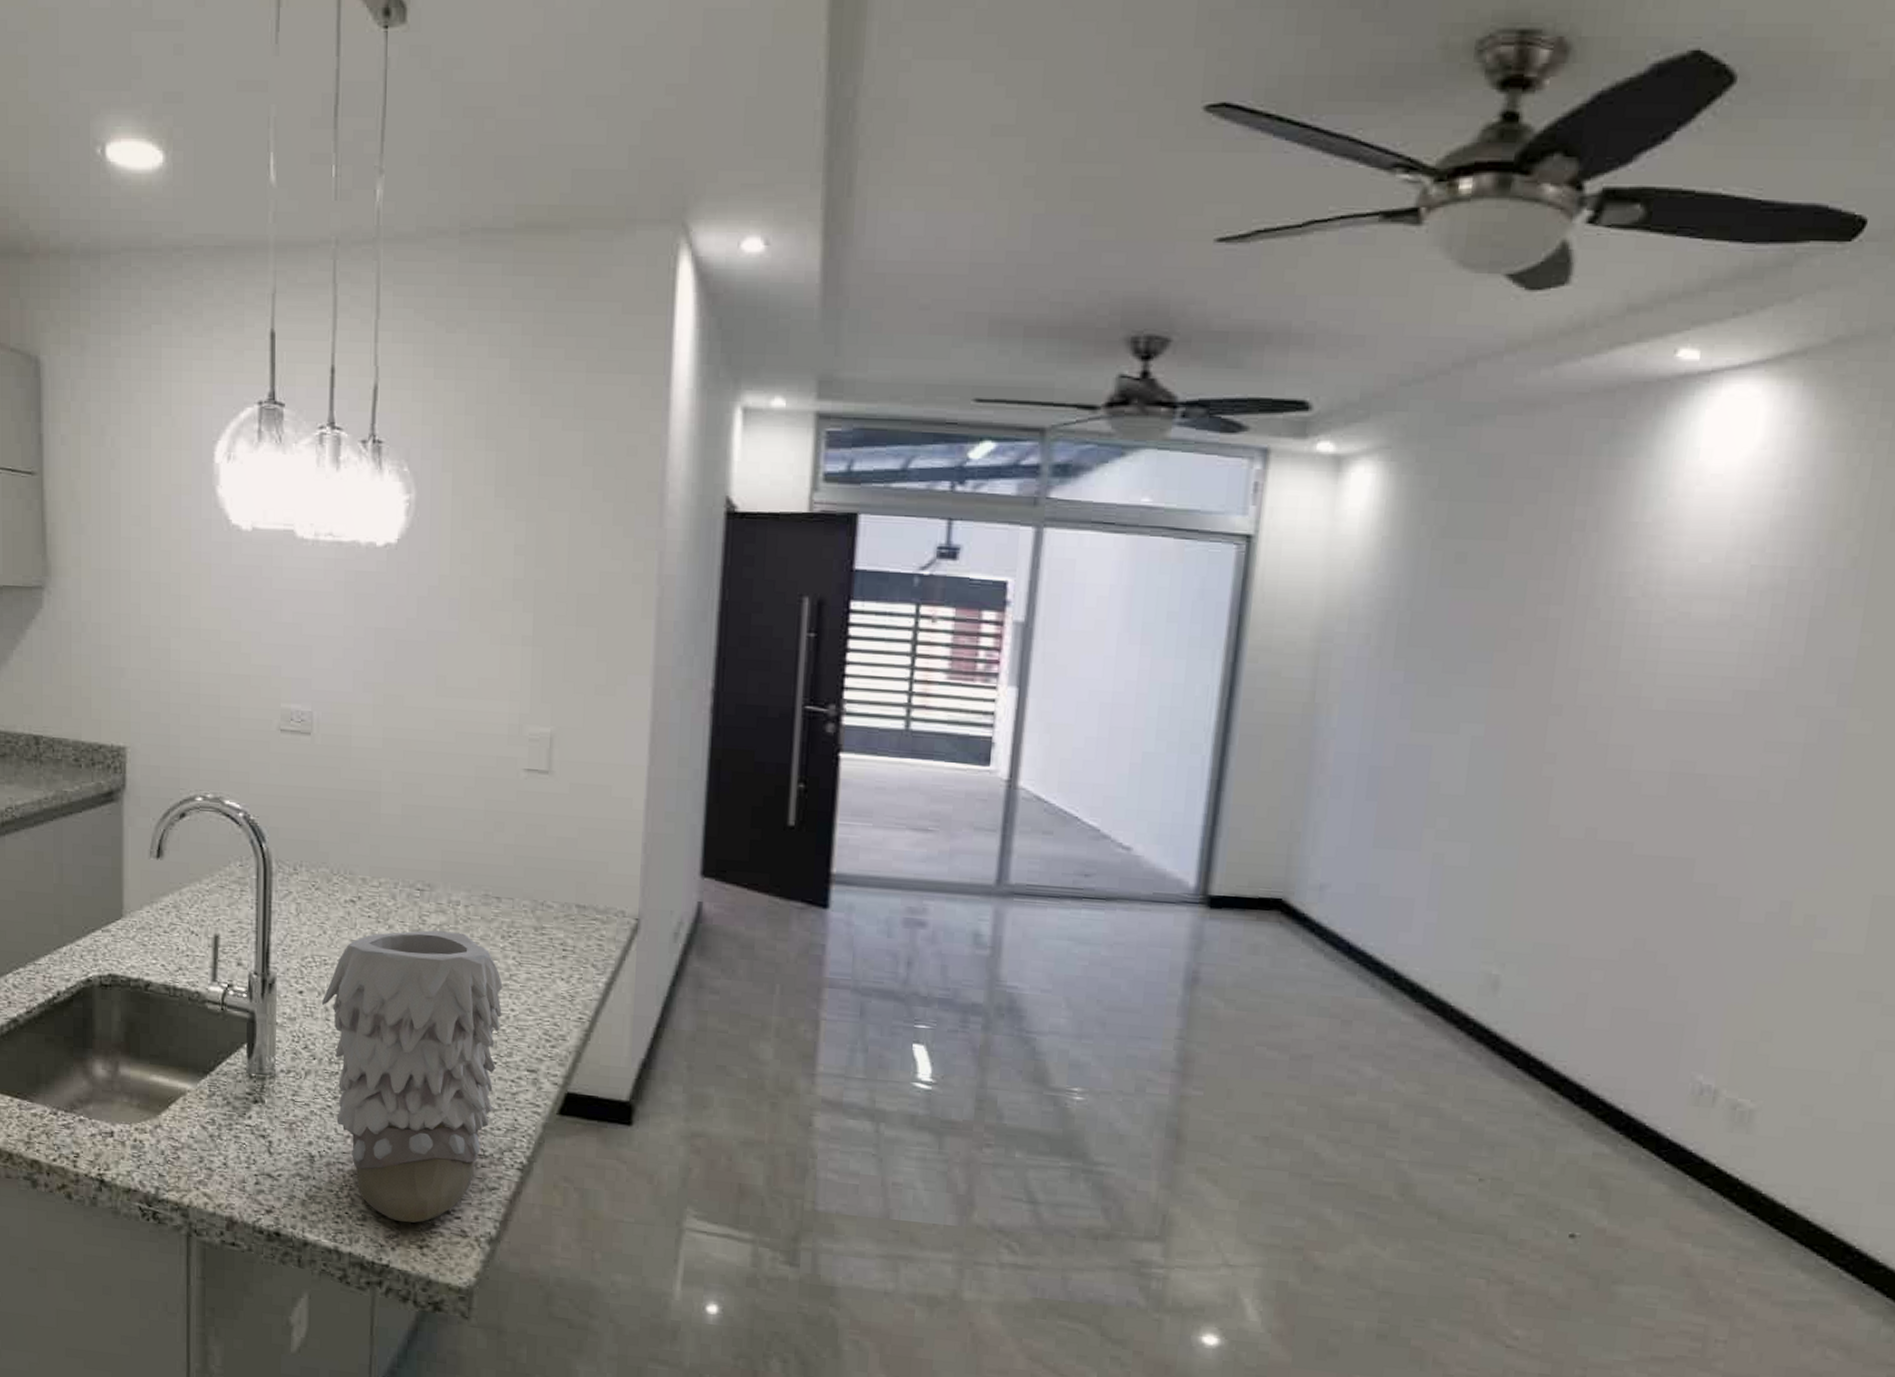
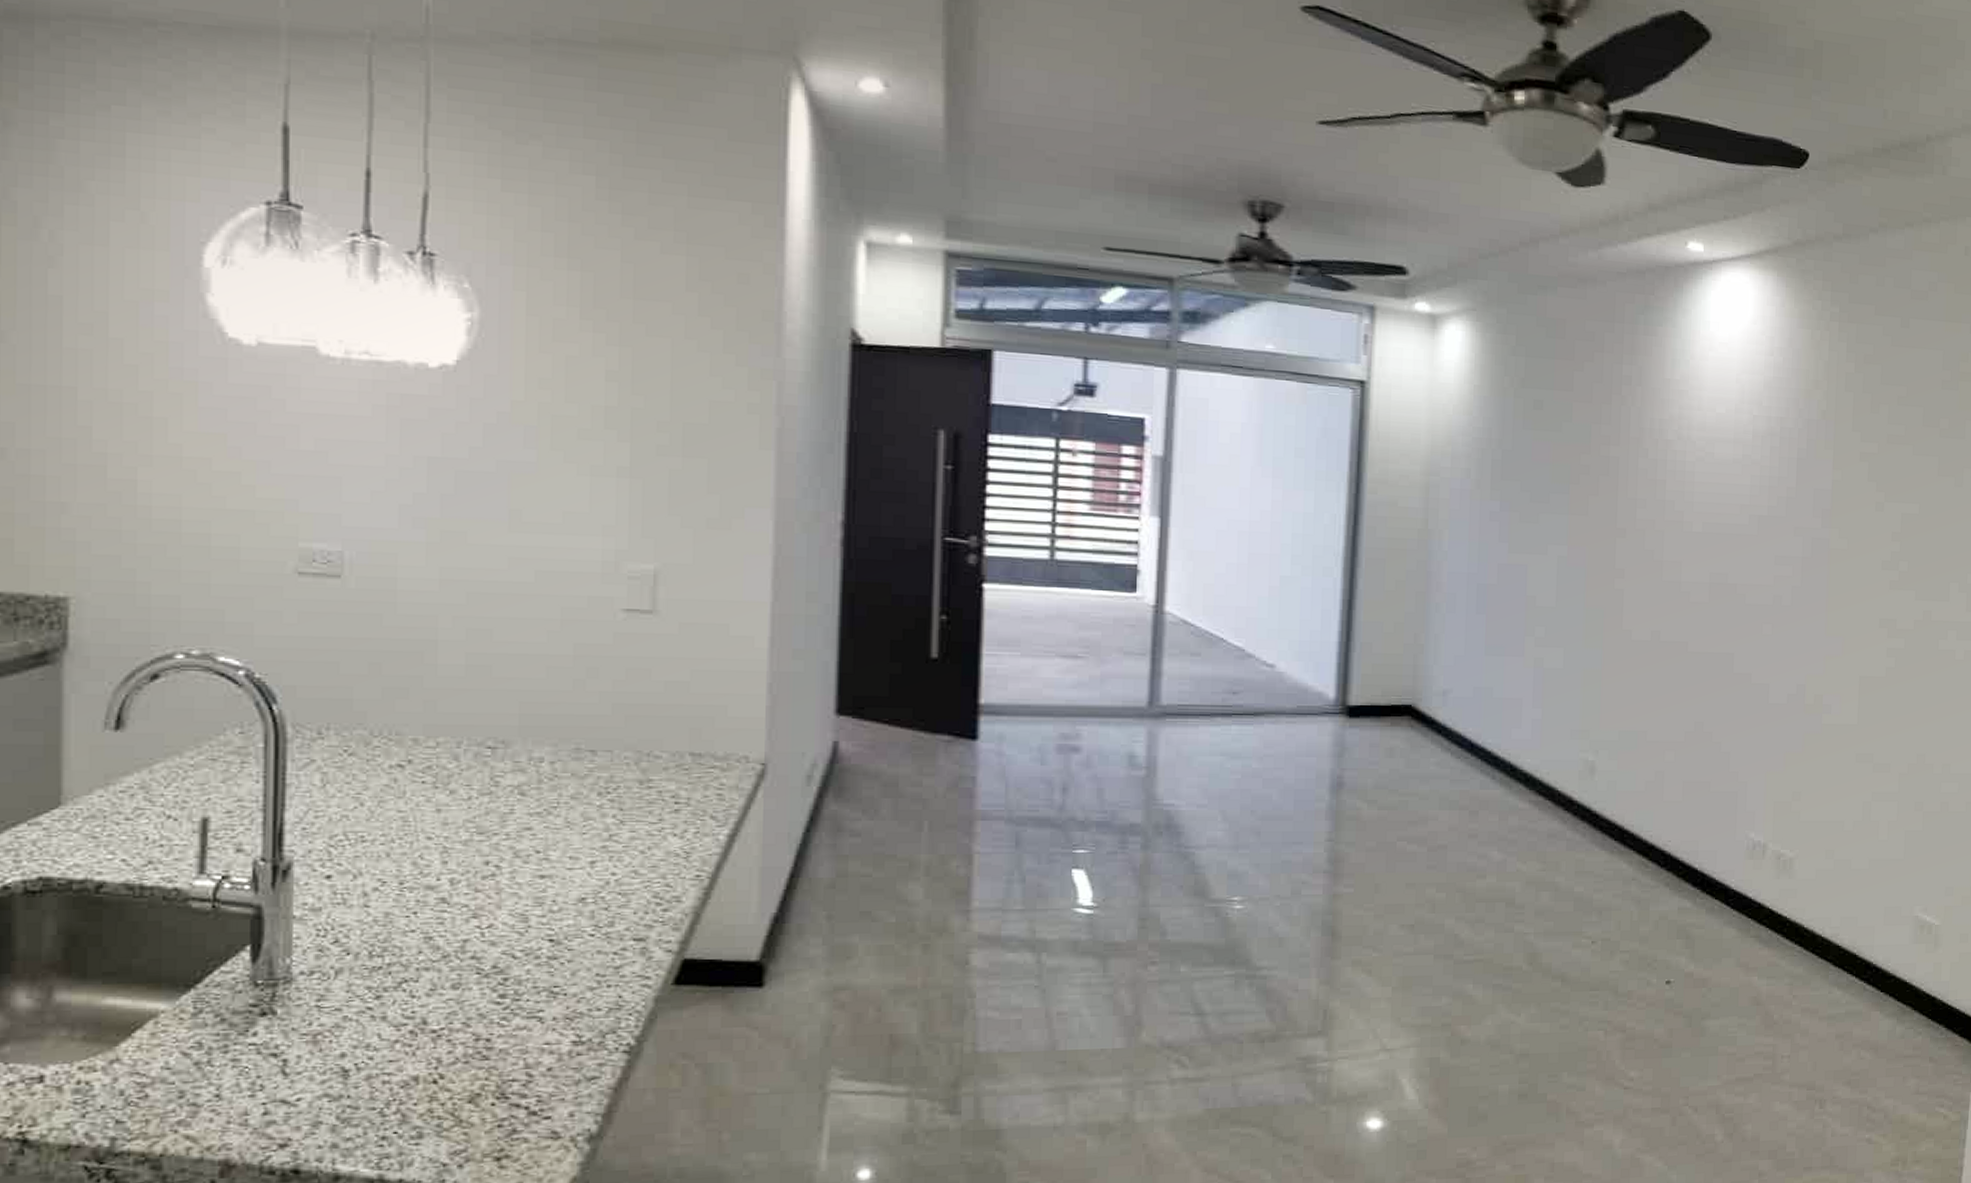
vase: present [321,930,503,1223] -> none [357,792,601,1132]

